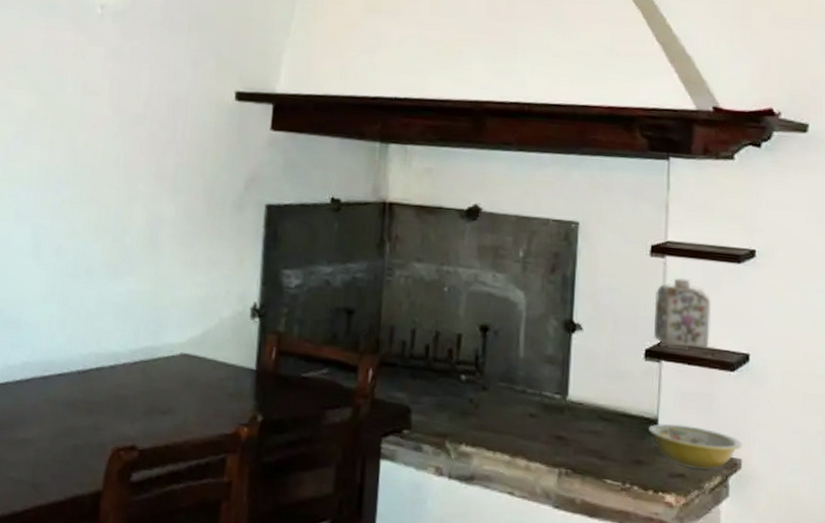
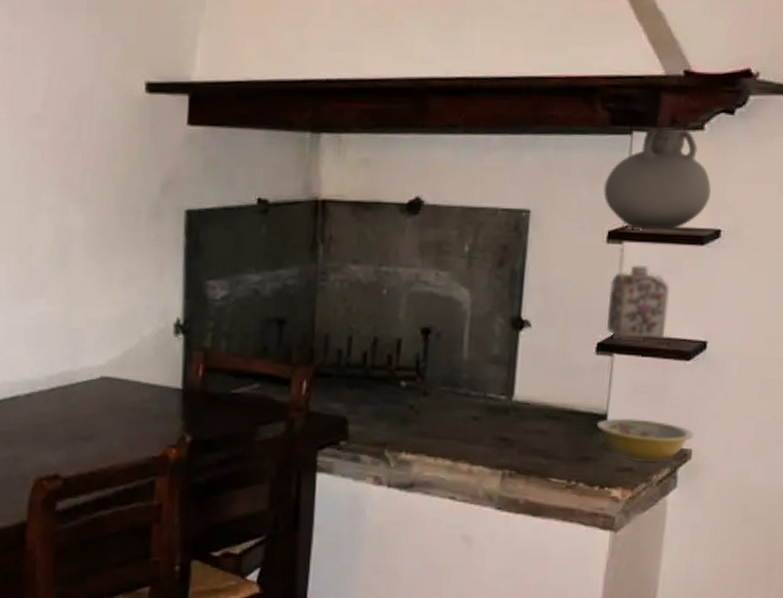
vase: none [645,155,744,248] -> present [603,128,711,230]

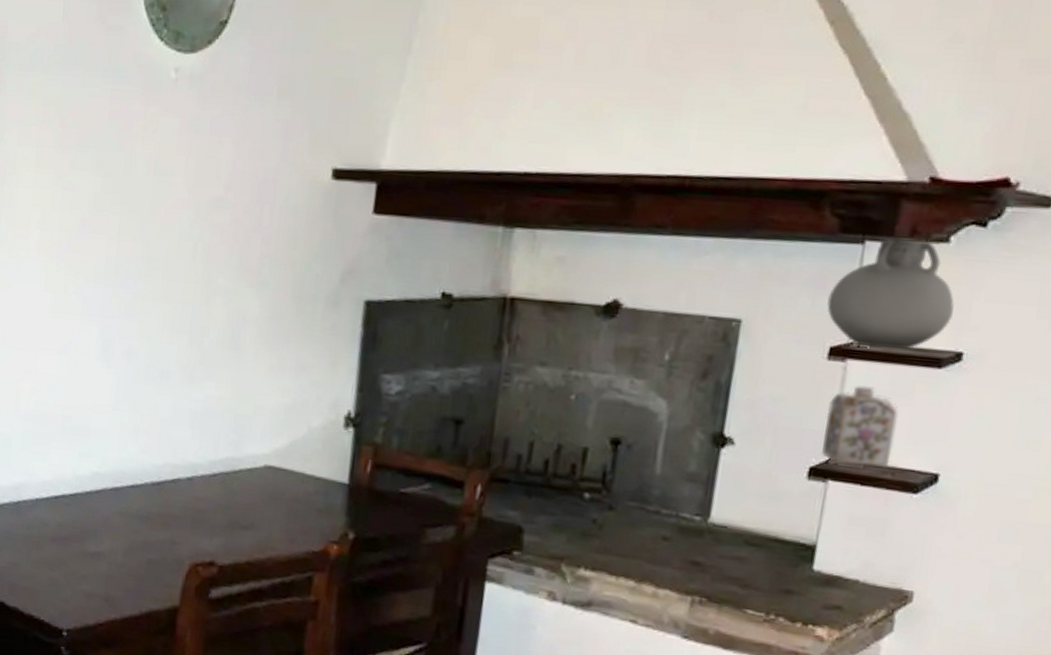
ceramic bowl: present [596,418,694,462] -> none [803,550,918,602]

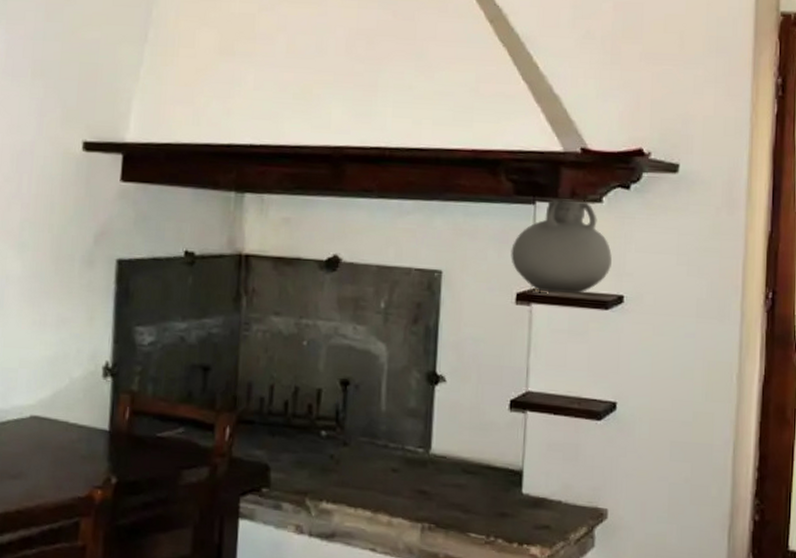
decorative jar: present [820,386,898,467] -> none [518,326,578,398]

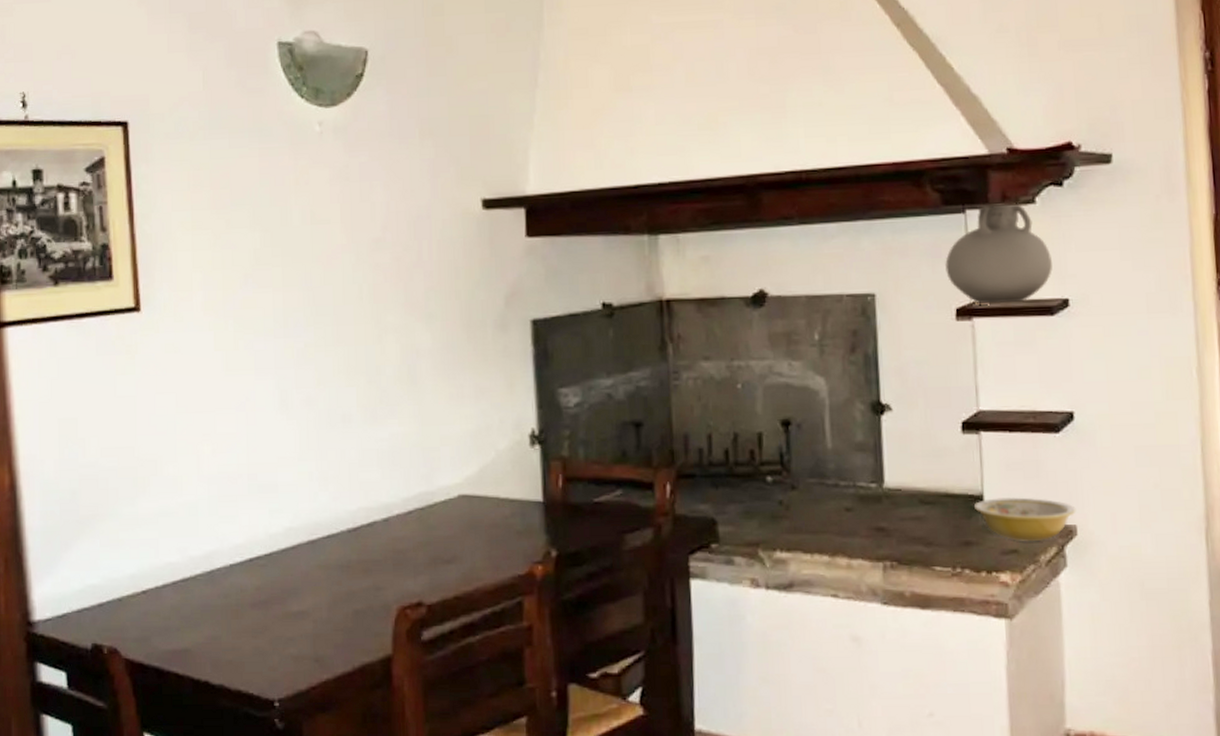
ceramic bowl: none [512,475,609,520] -> present [973,497,1076,541]

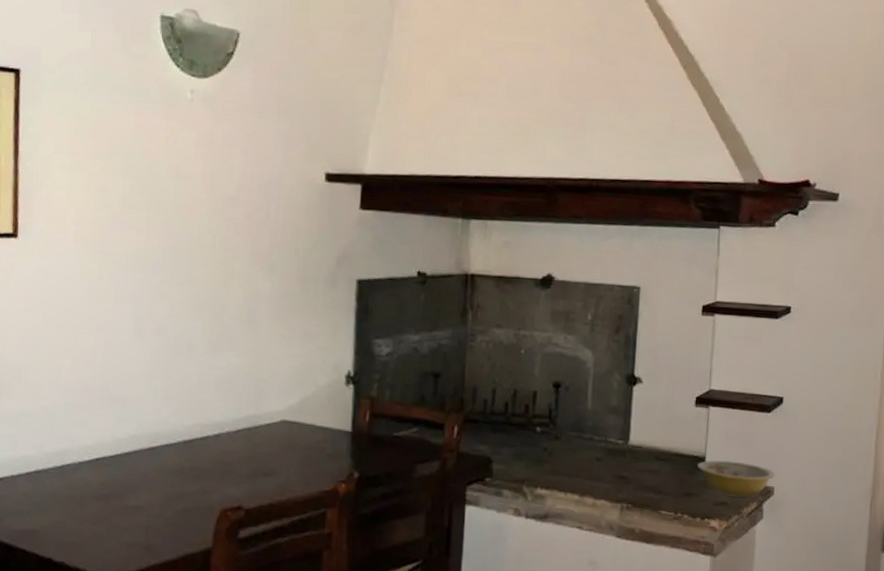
vase: present [945,203,1052,304] -> none [698,224,782,306]

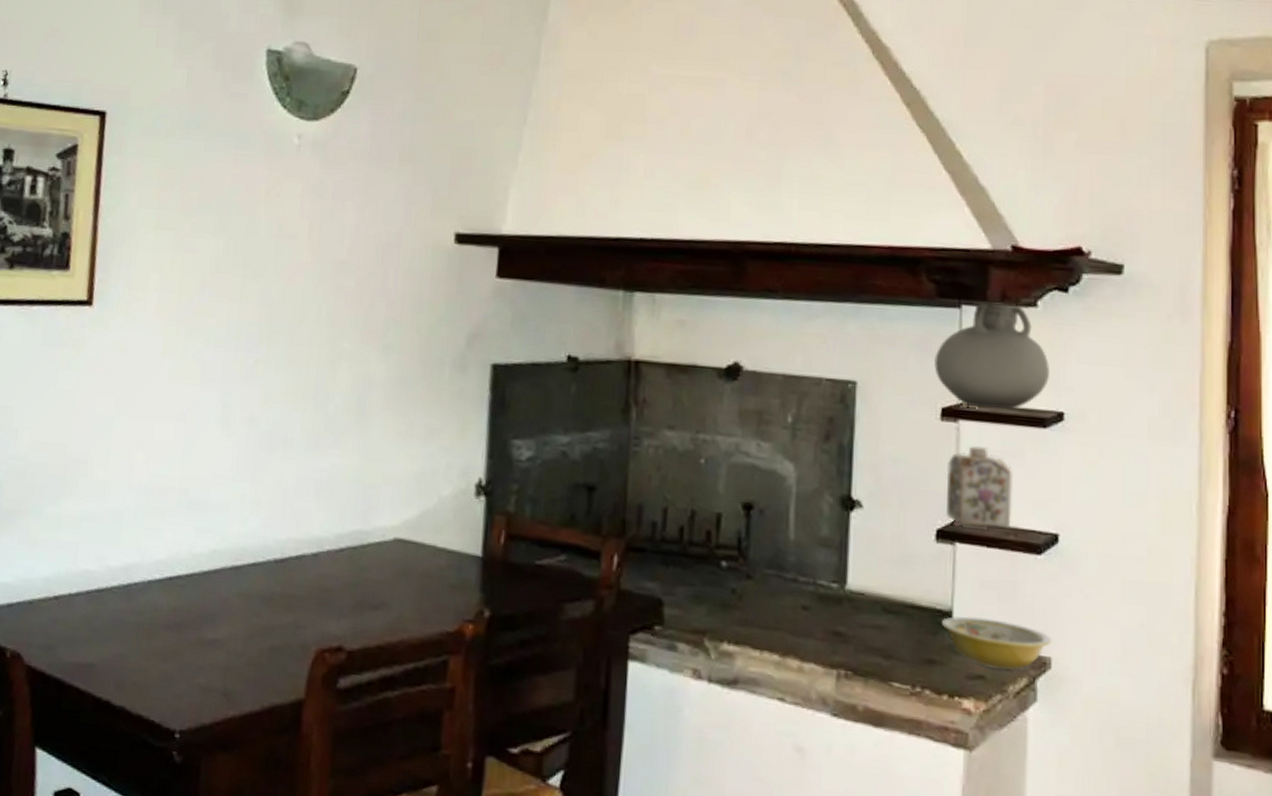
vase: none [698,224,782,306] -> present [934,302,1049,410]
decorative jar: none [702,334,752,395] -> present [945,446,1013,528]

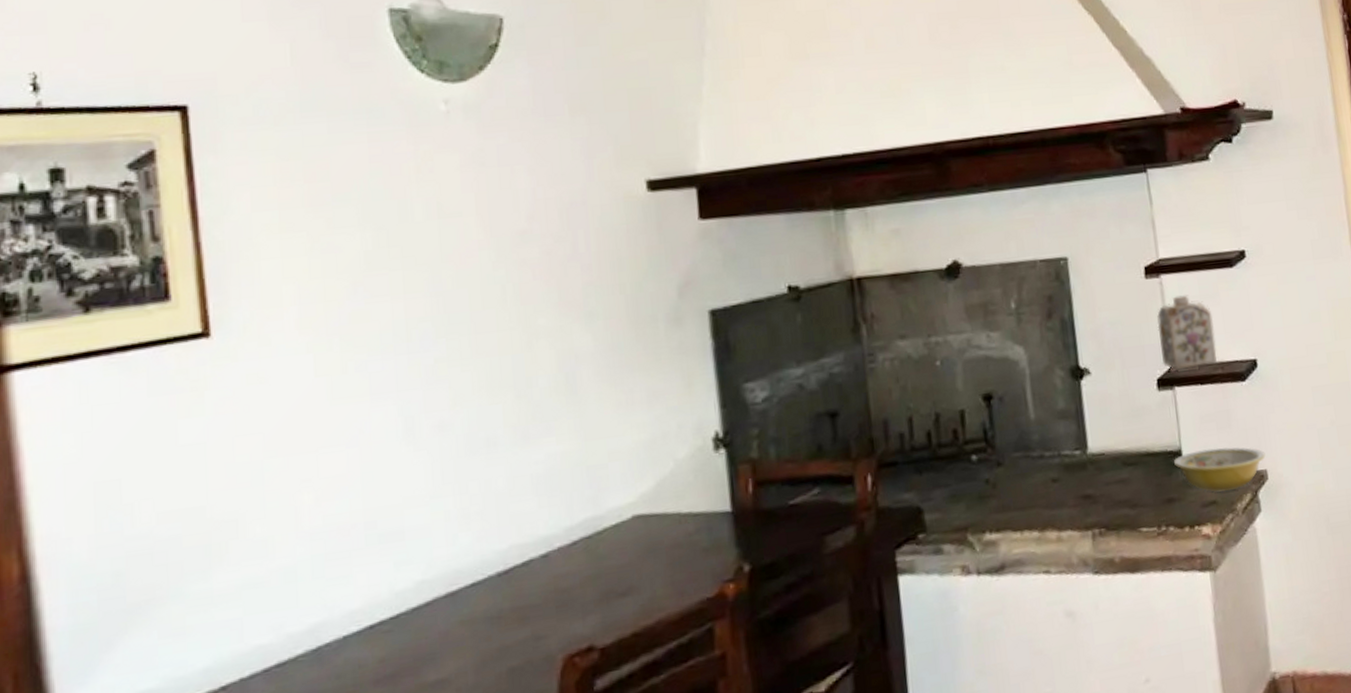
vase: present [934,302,1049,410] -> none [1131,160,1229,261]

